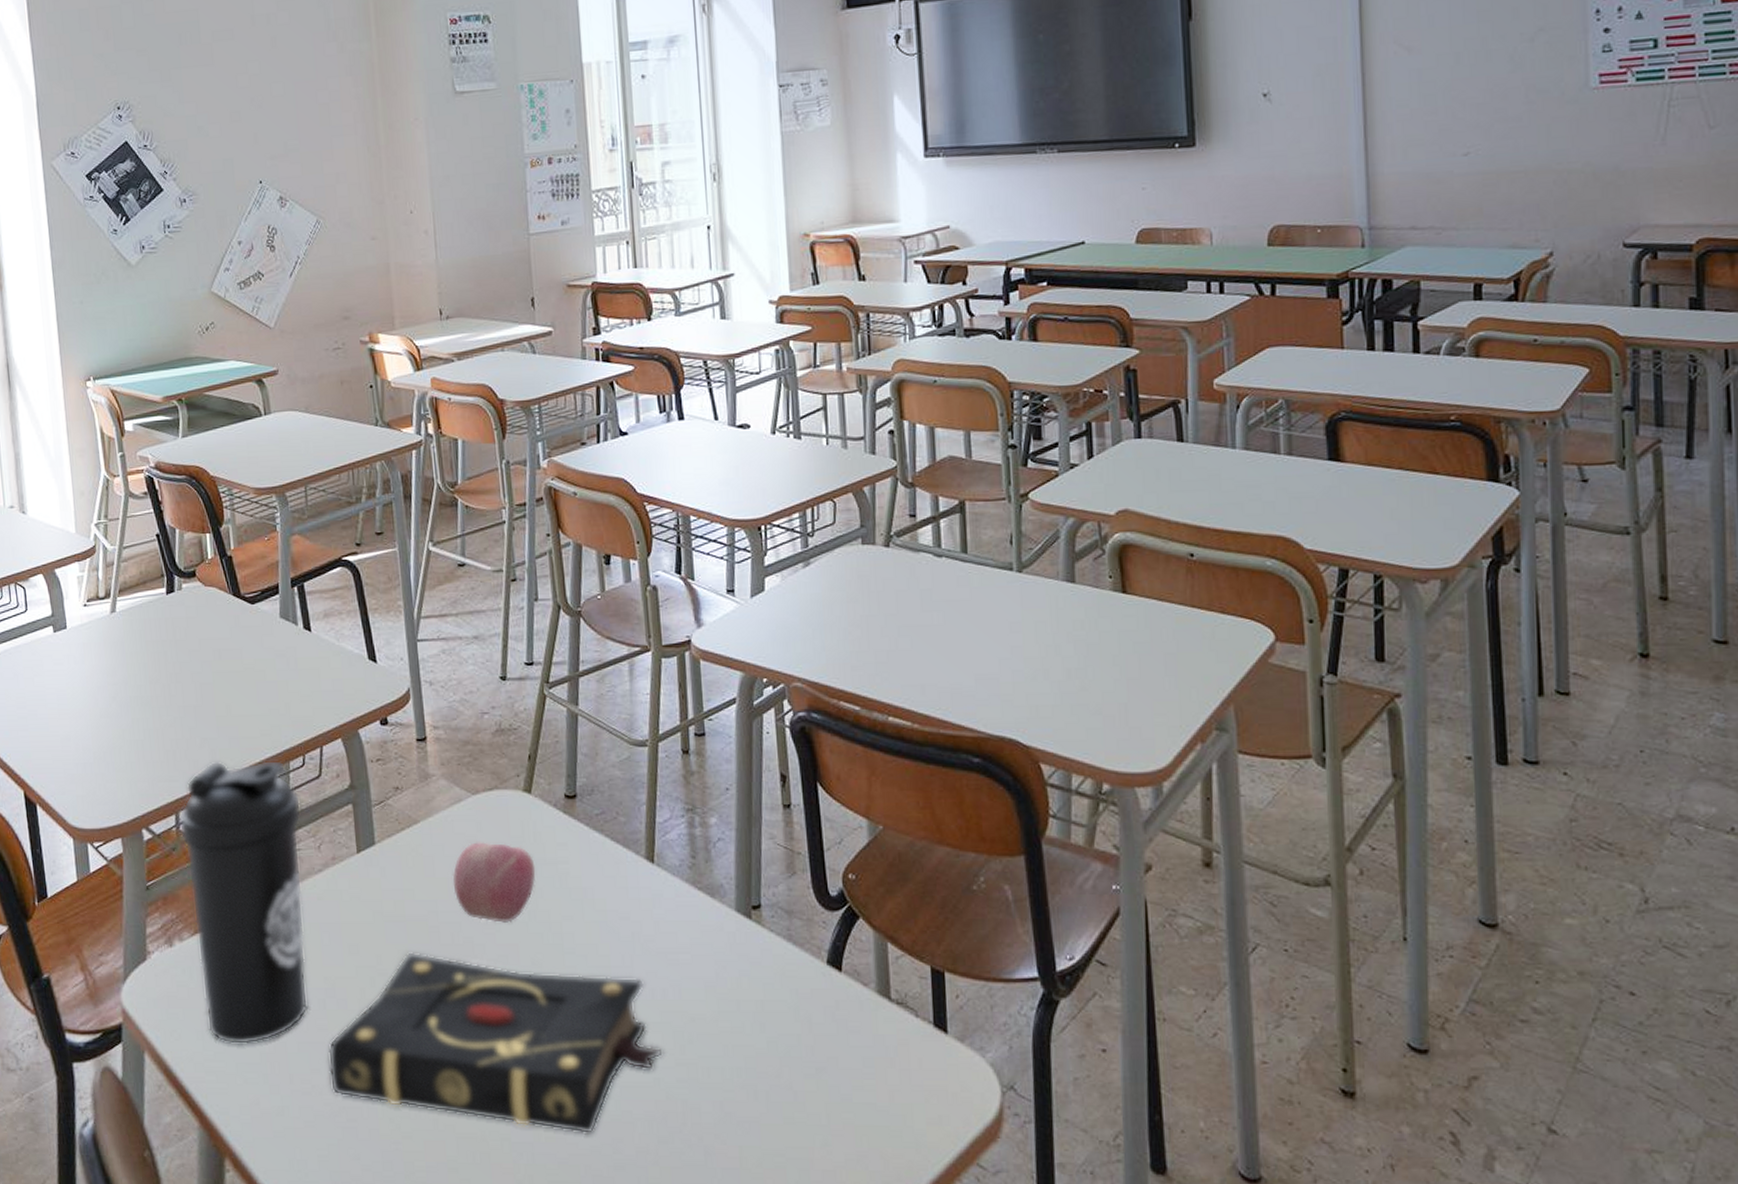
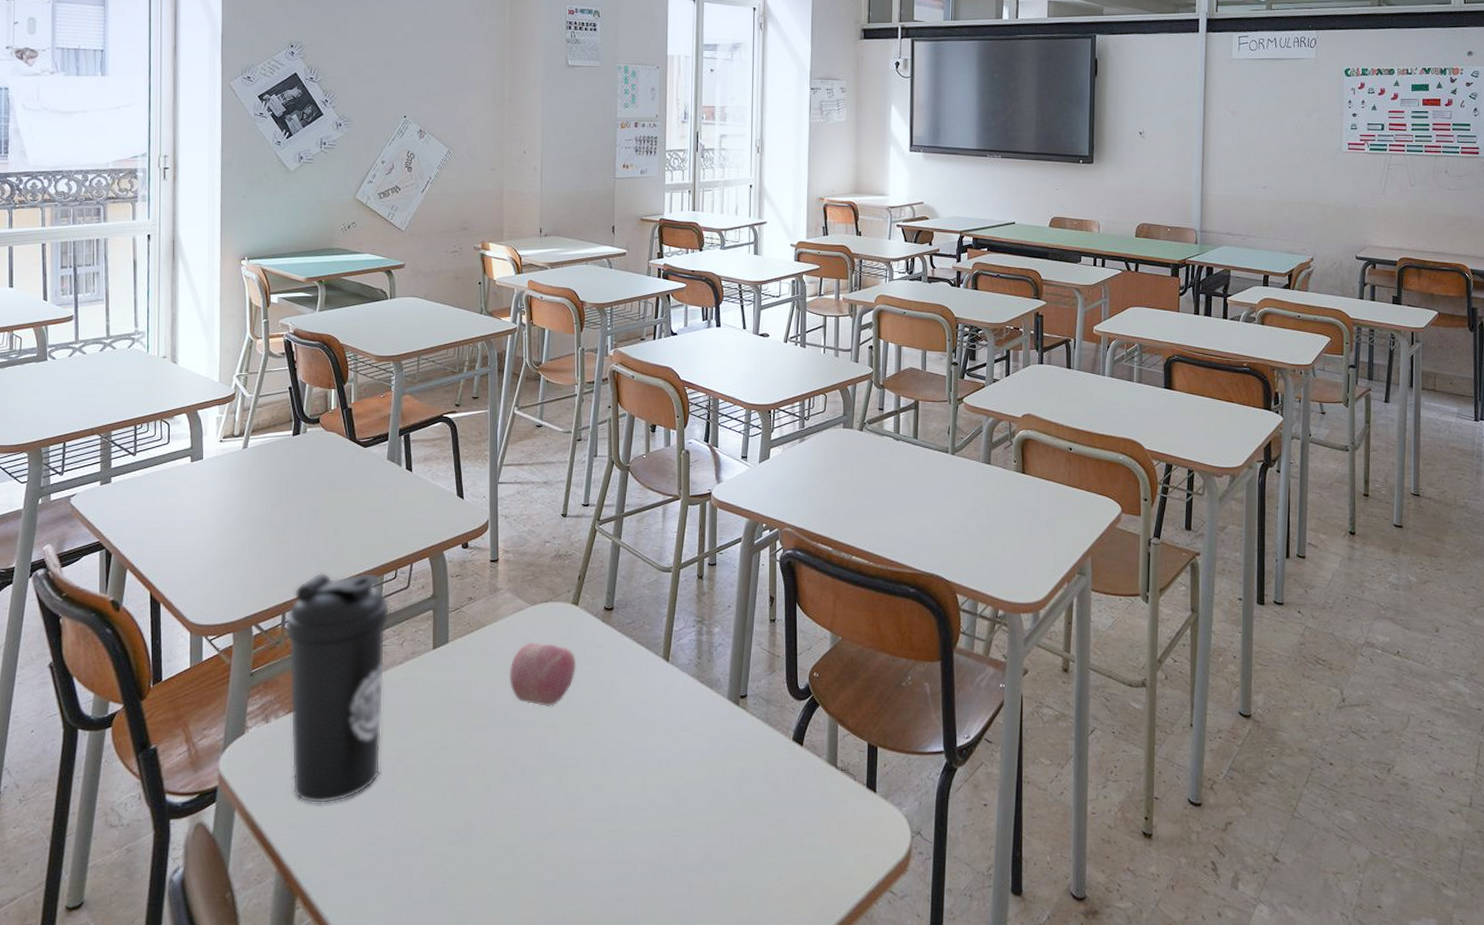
book: present [327,952,661,1135] -> none [392,729,662,873]

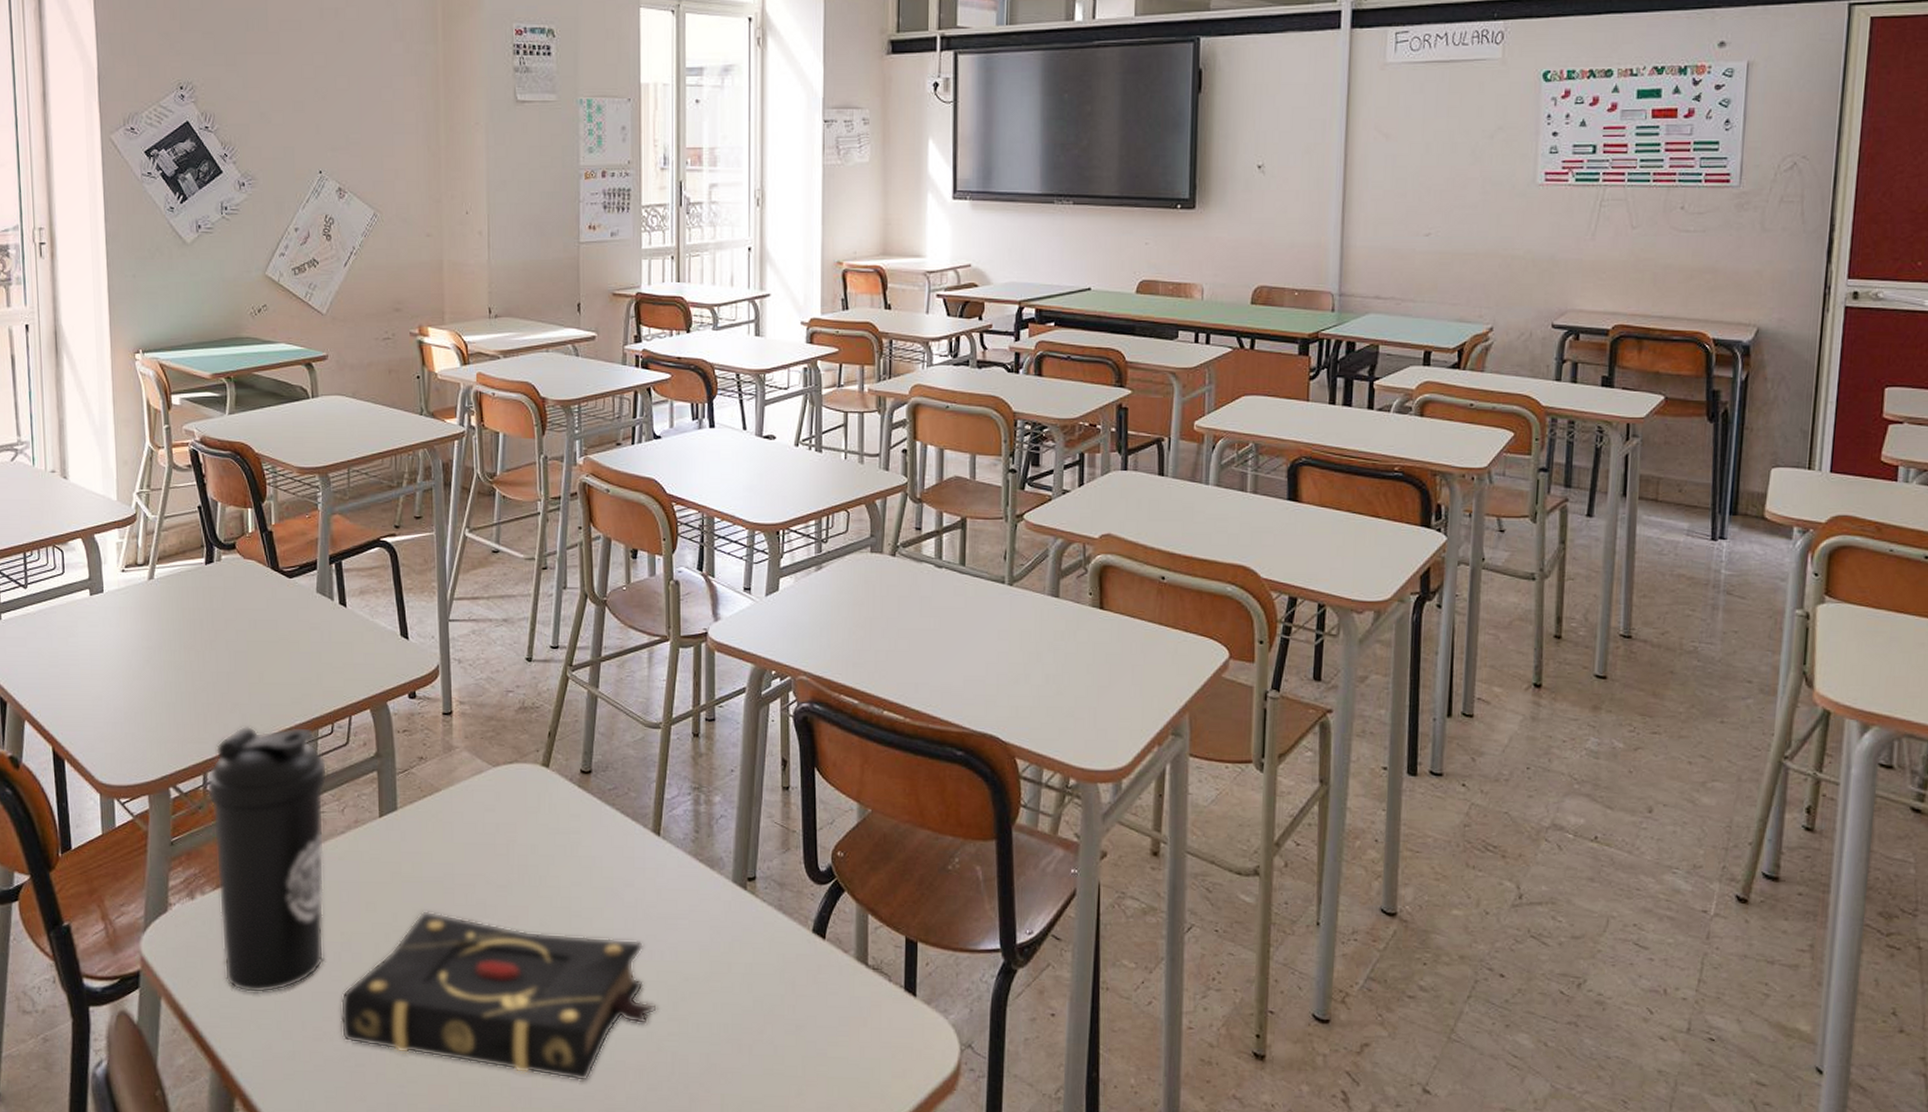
book: none [392,729,662,873] -> present [340,911,656,1082]
apple: present [509,642,576,706] -> none [469,811,549,886]

